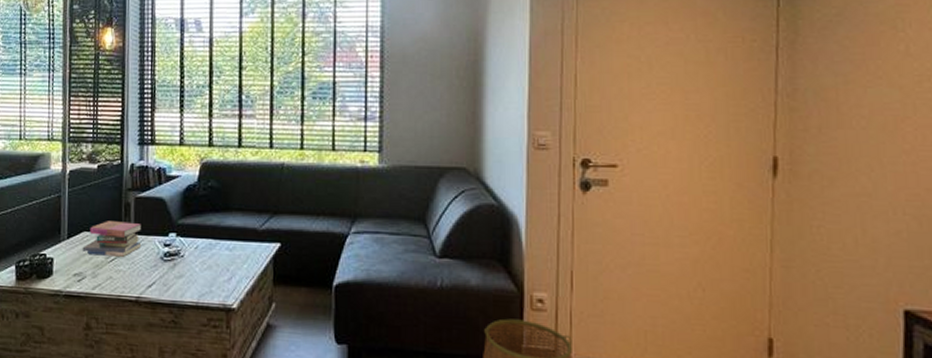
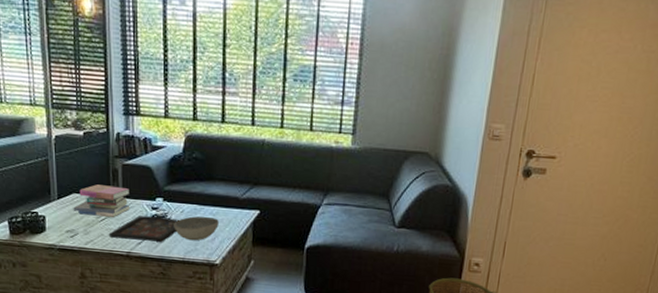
decorative tray: none [117,254,193,284] -> present [108,215,179,242]
bowl: none [187,252,236,282] -> present [174,216,219,241]

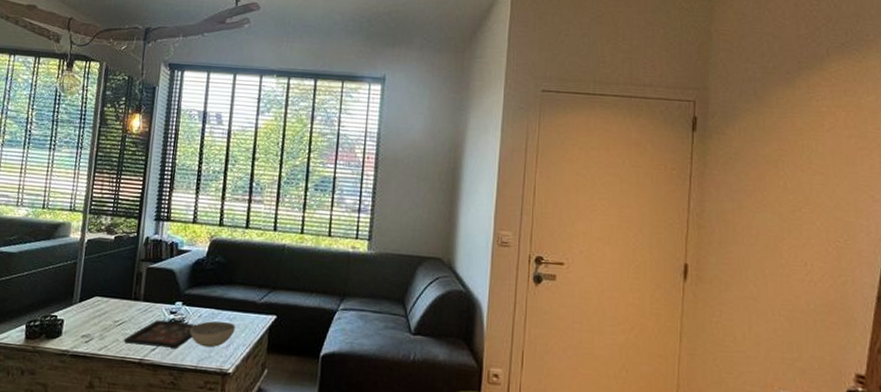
books: present [73,184,130,217] -> none [92,288,151,322]

